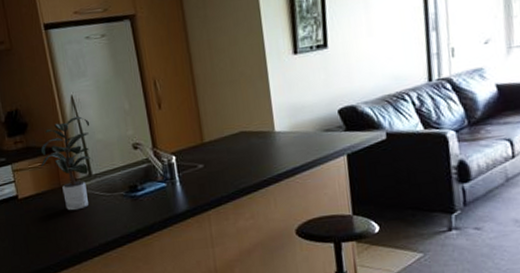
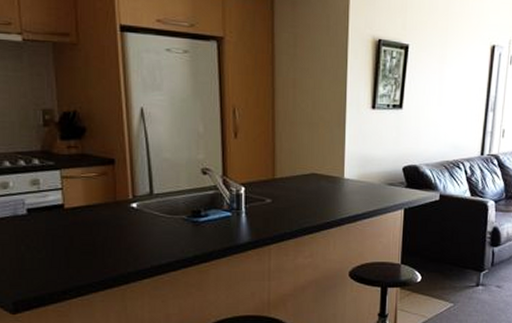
potted plant: present [41,116,93,211] -> none [96,130,159,229]

